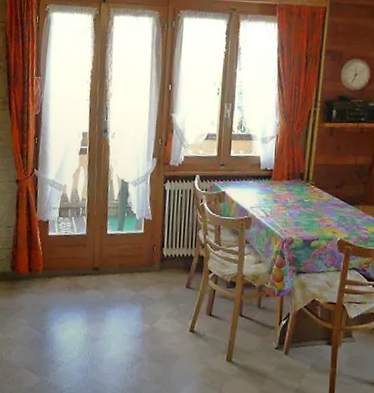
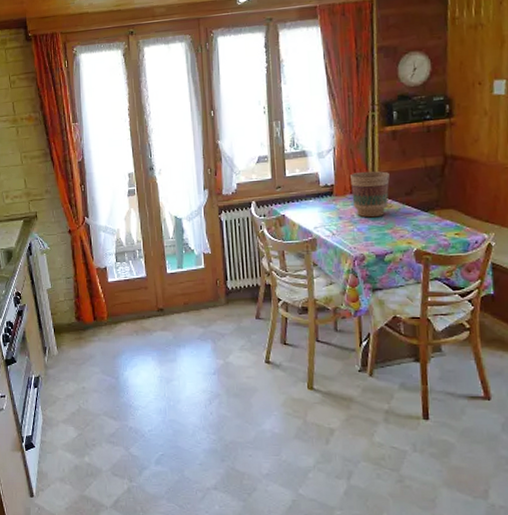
flower pot: none [288,161,323,205] -> present [350,171,390,218]

